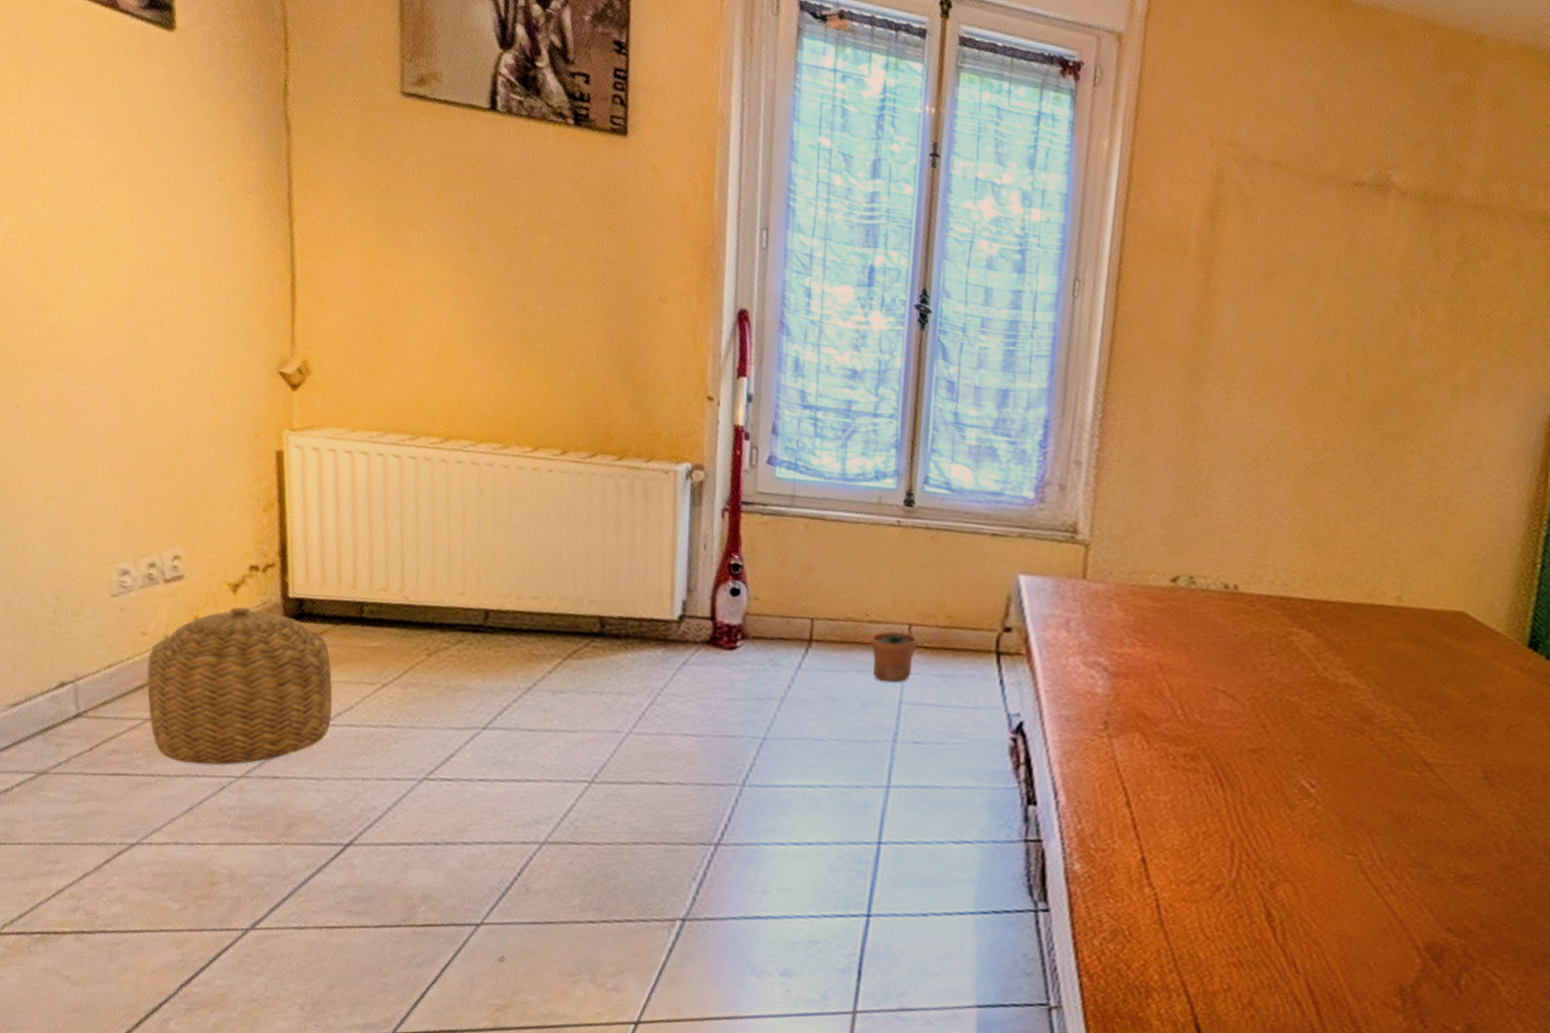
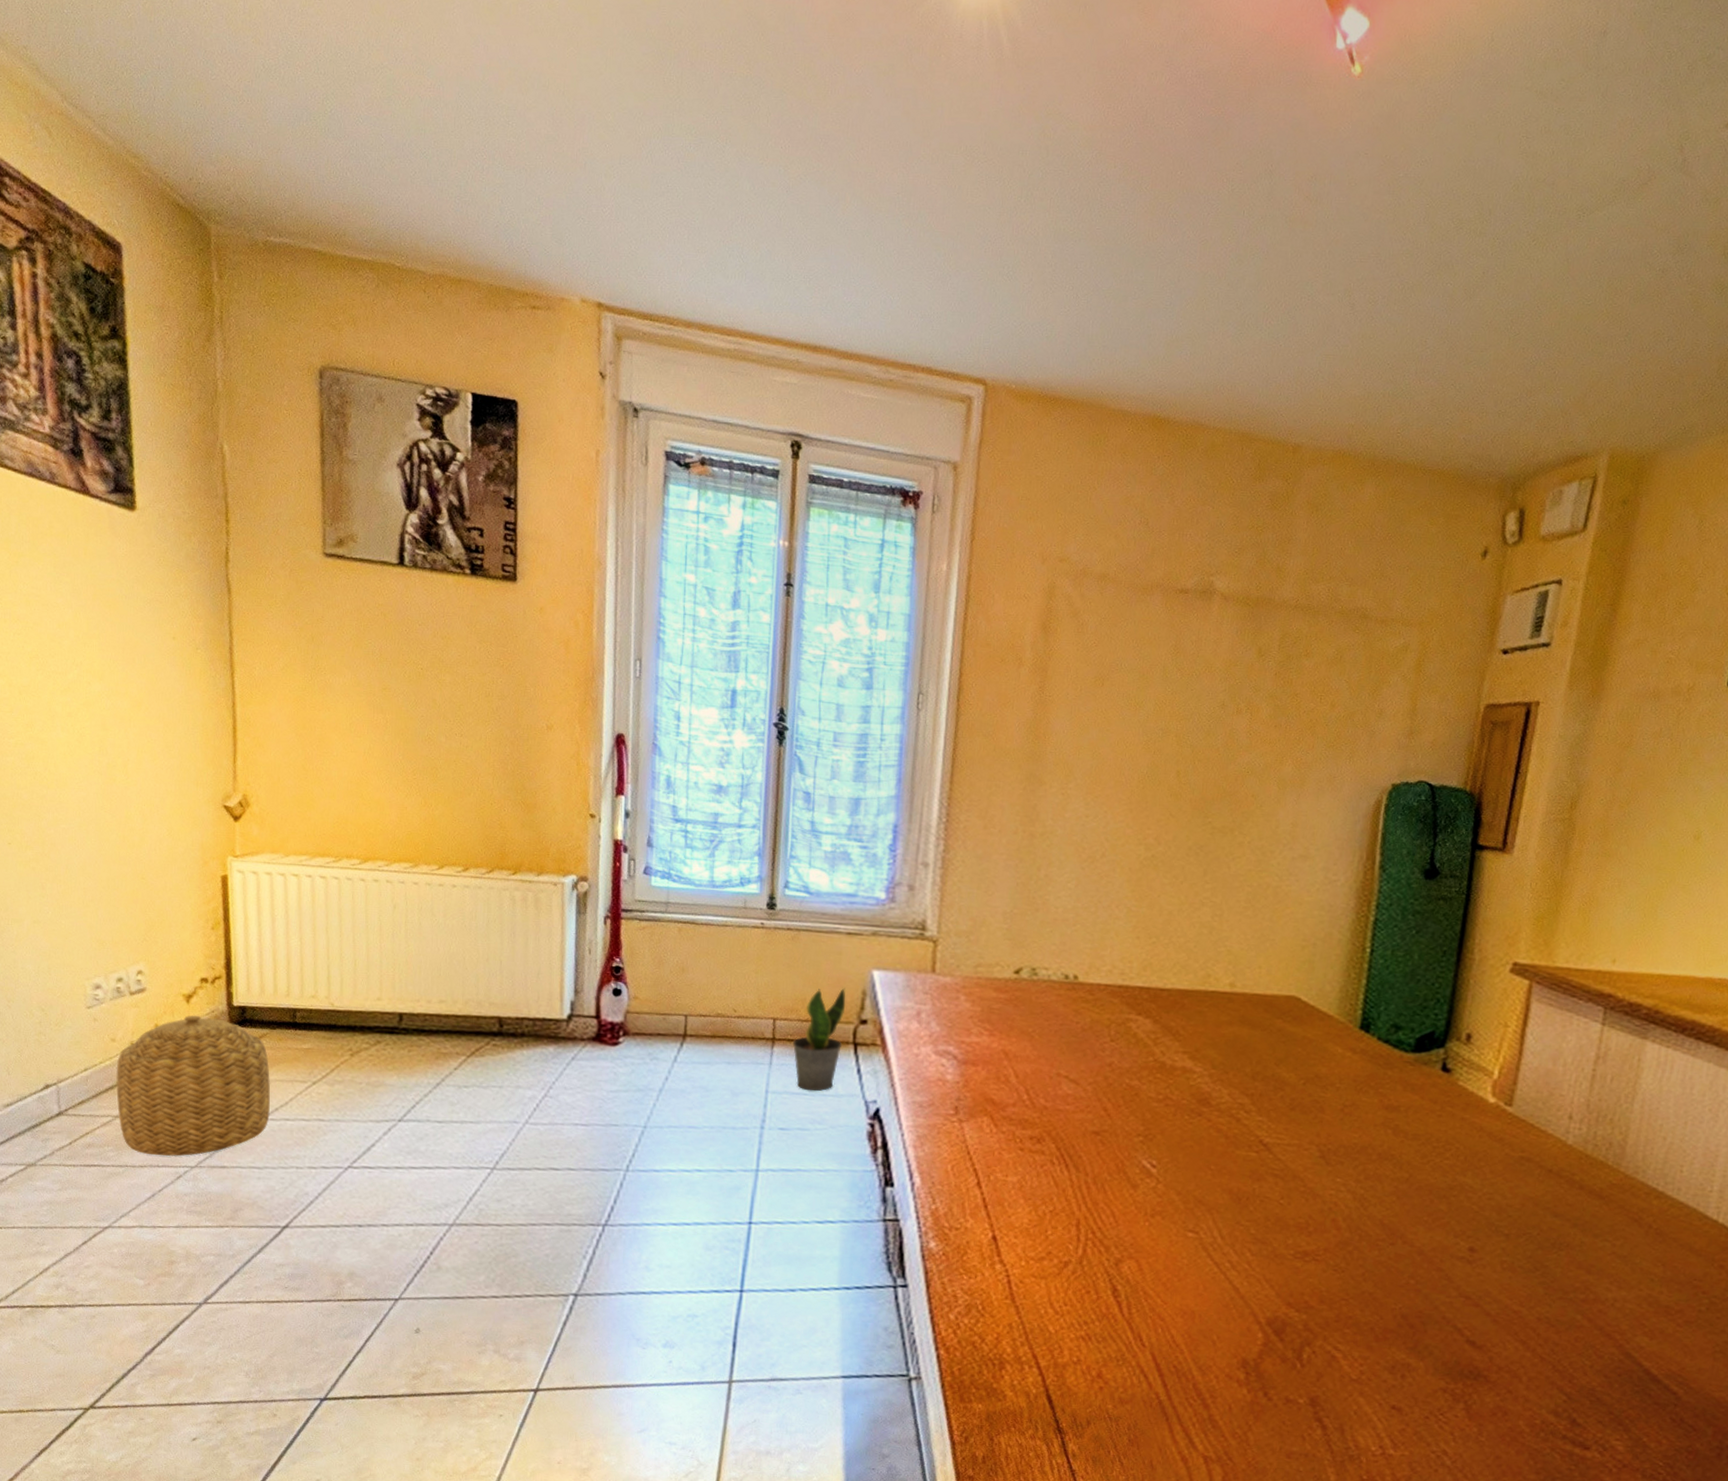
planter: present [869,631,918,682] -> none [738,1026,782,1073]
potted plant: none [929,592,989,702] -> present [792,987,846,1091]

